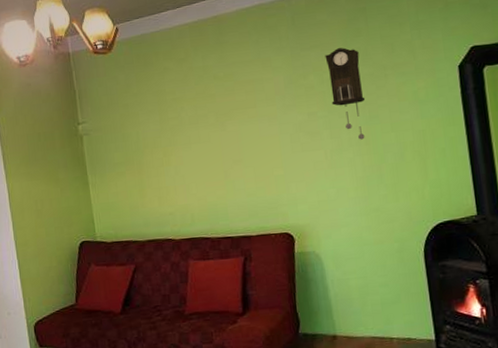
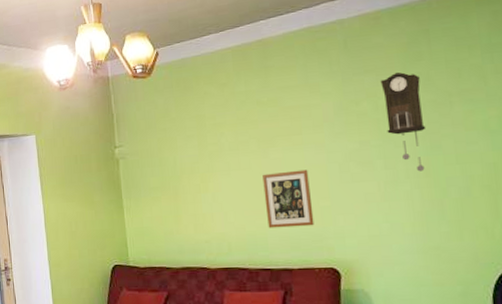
picture frame: none [221,141,270,198] -> present [262,169,314,228]

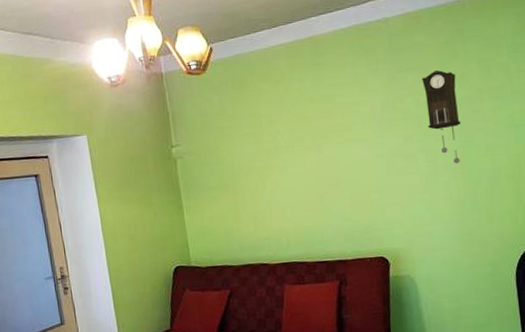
picture frame: present [262,169,314,228] -> none [317,164,365,223]

